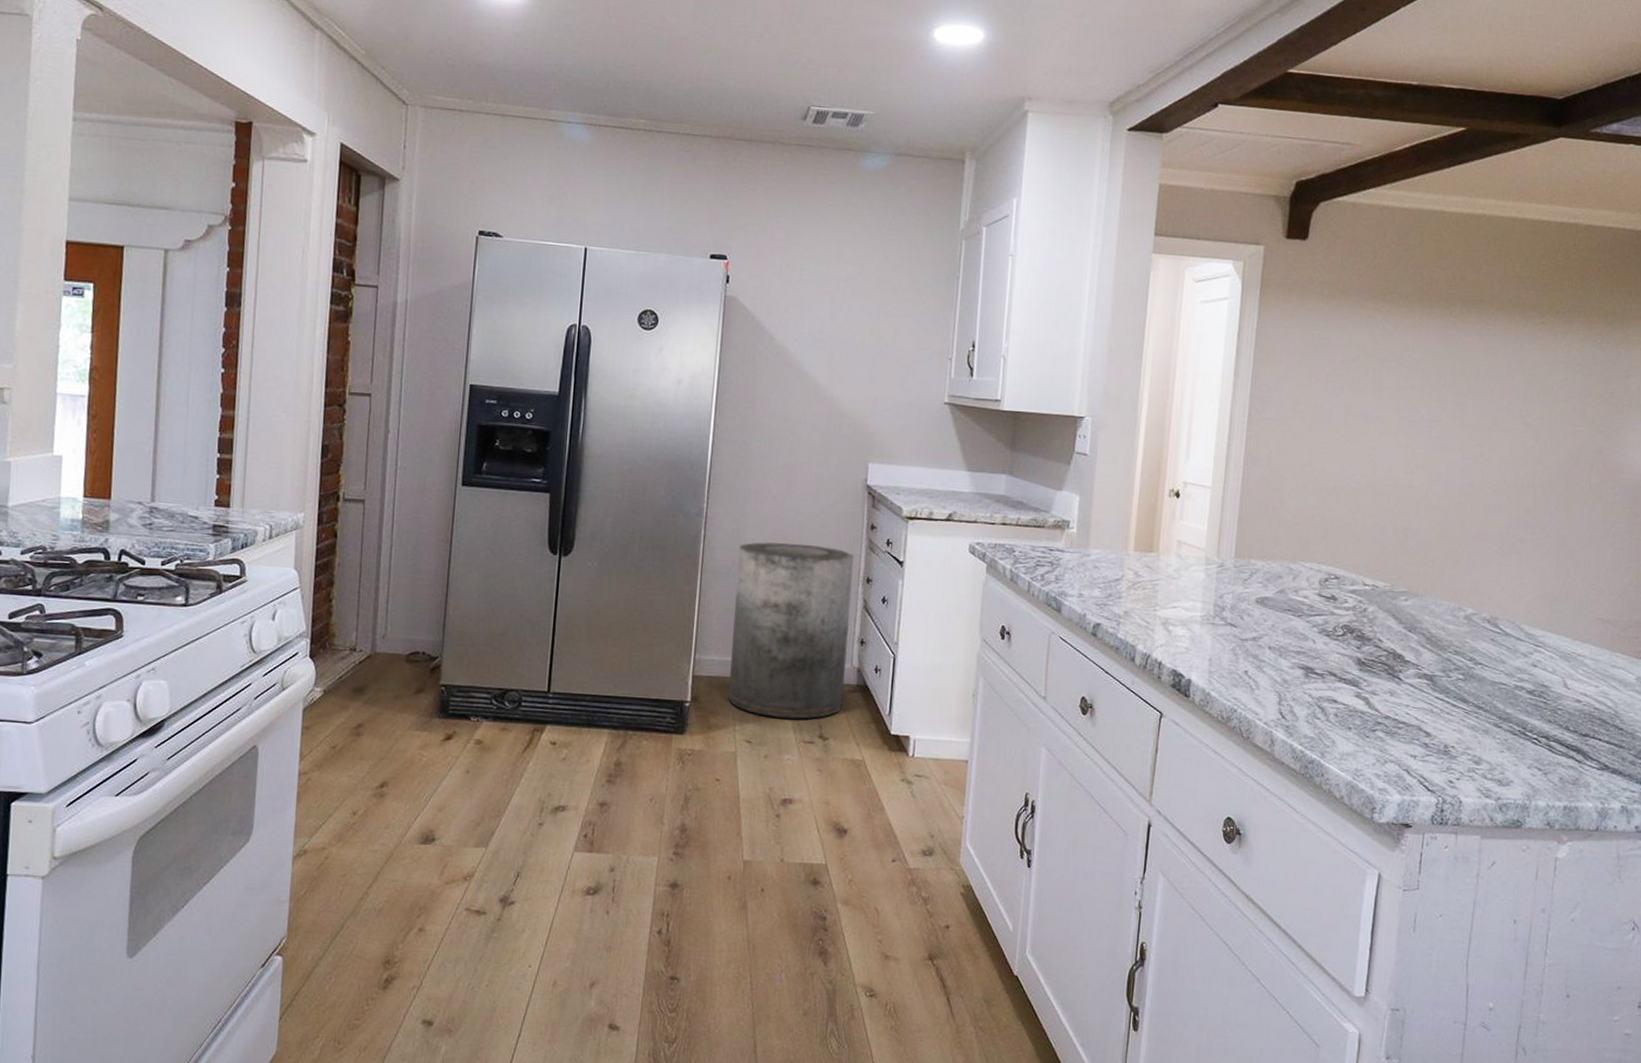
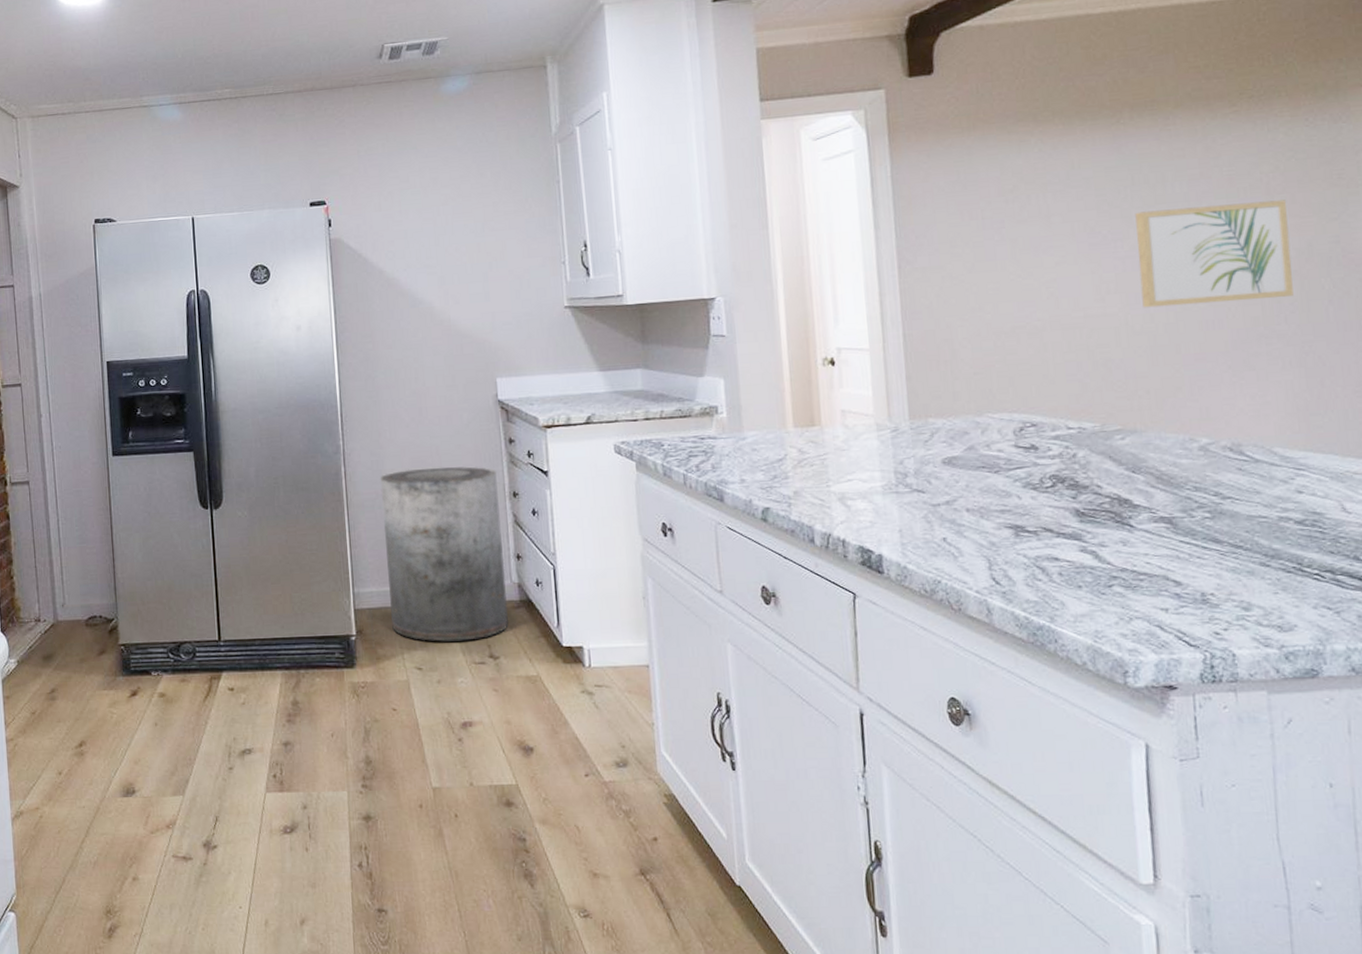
wall art: none [1442,398,1568,495] -> present [1135,200,1294,308]

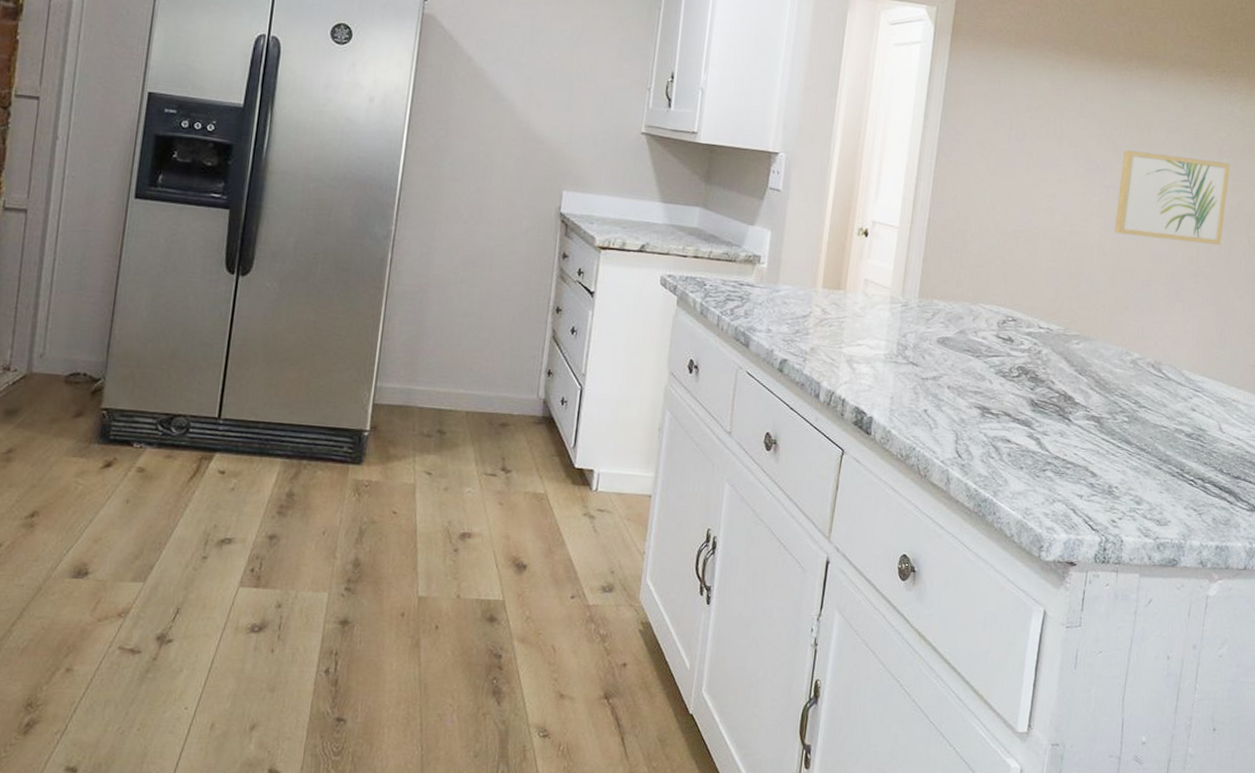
trash can: present [380,466,509,642] -> none [409,267,545,451]

